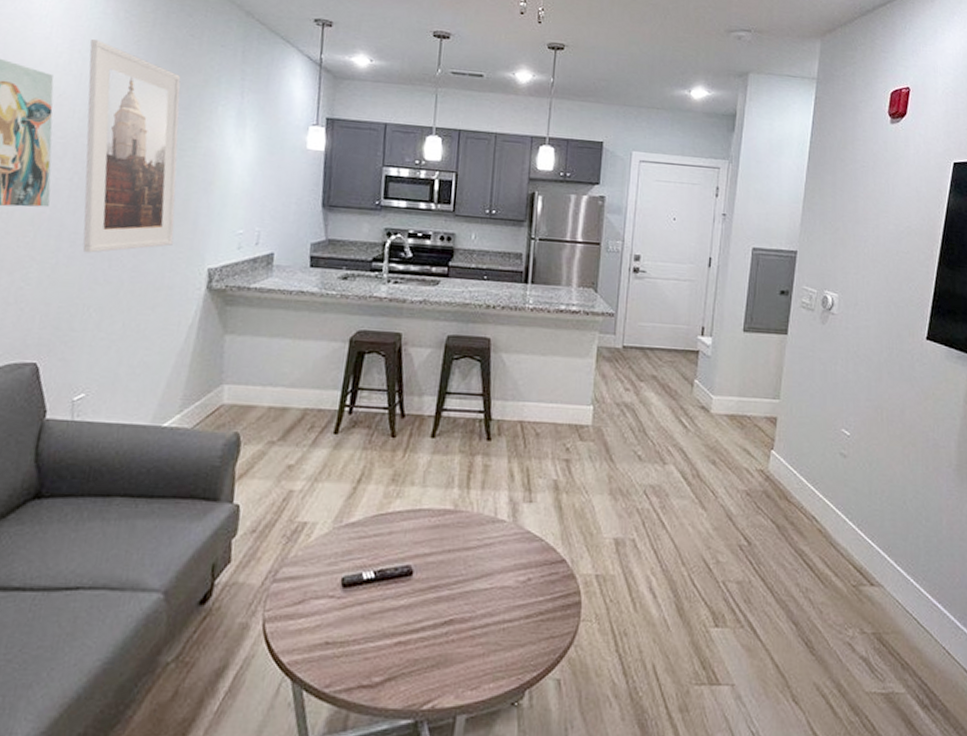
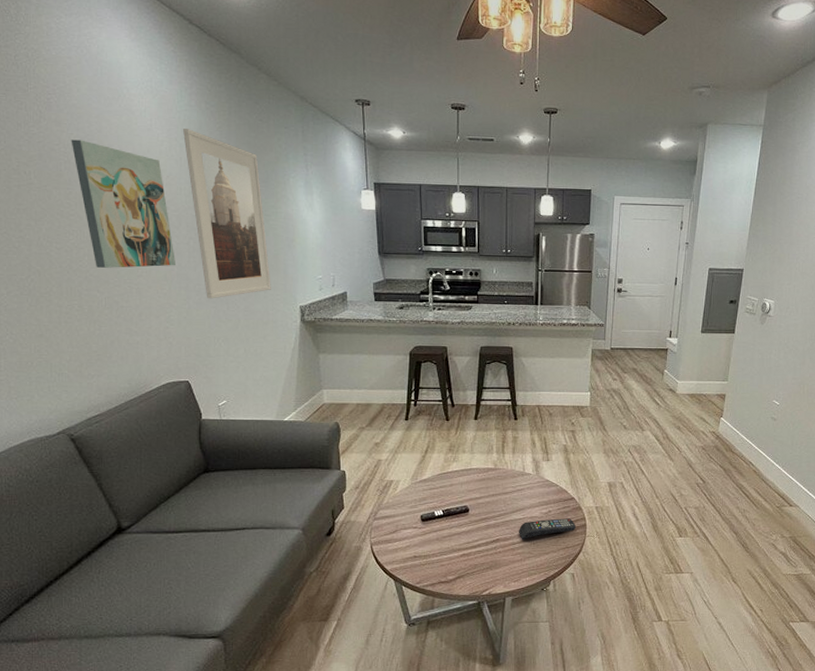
remote control: none [481,591,567,622] -> present [518,518,577,539]

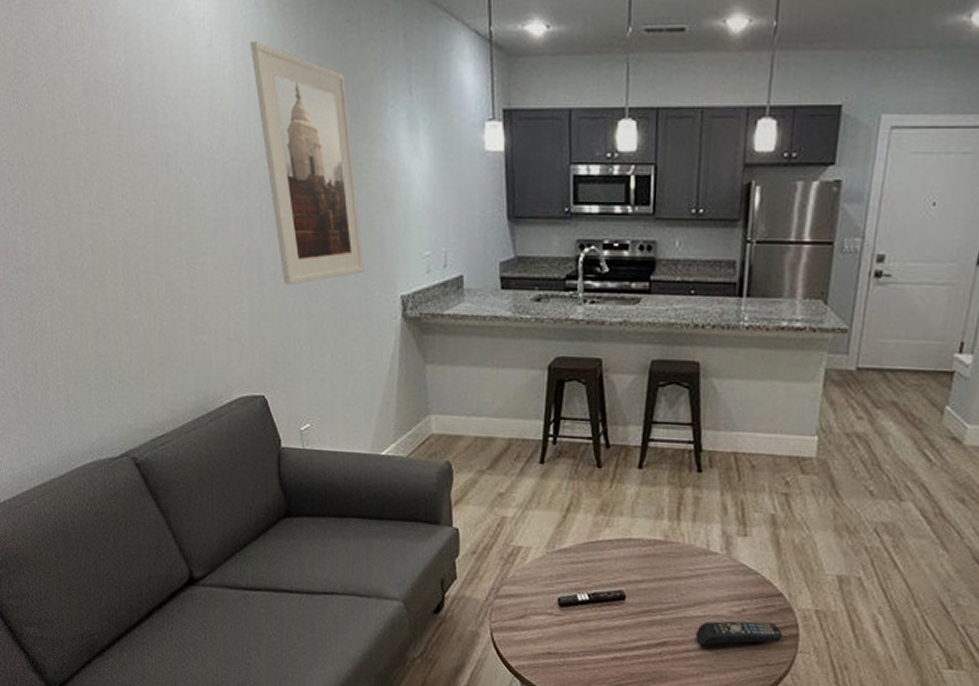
wall art: present [71,139,175,268] -> none [119,66,246,243]

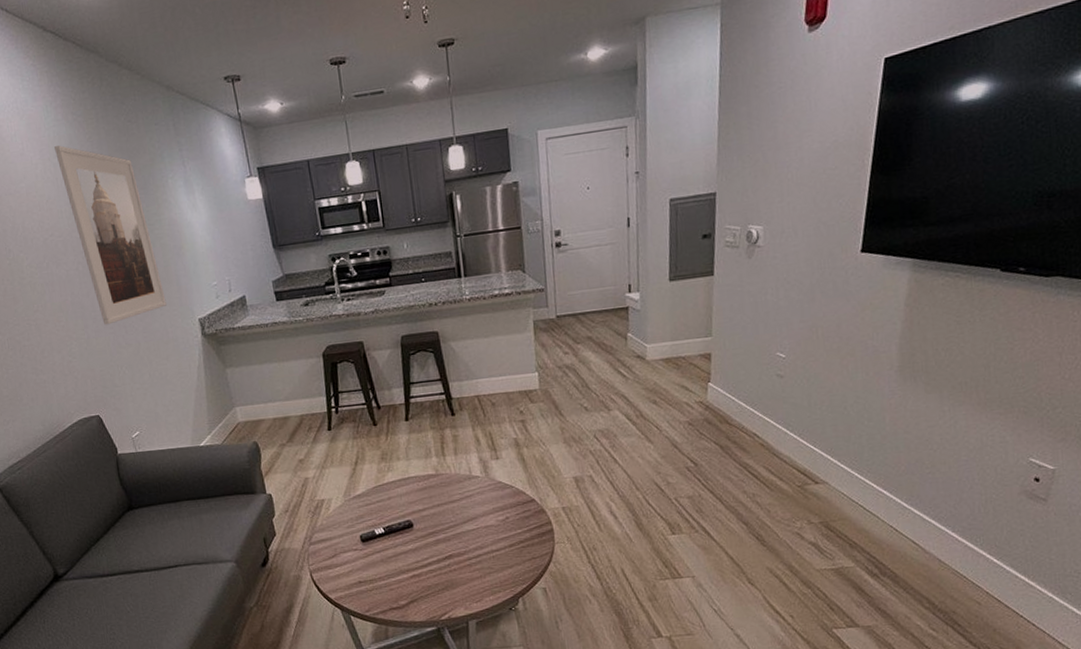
remote control: present [695,621,784,647] -> none [473,524,542,553]

